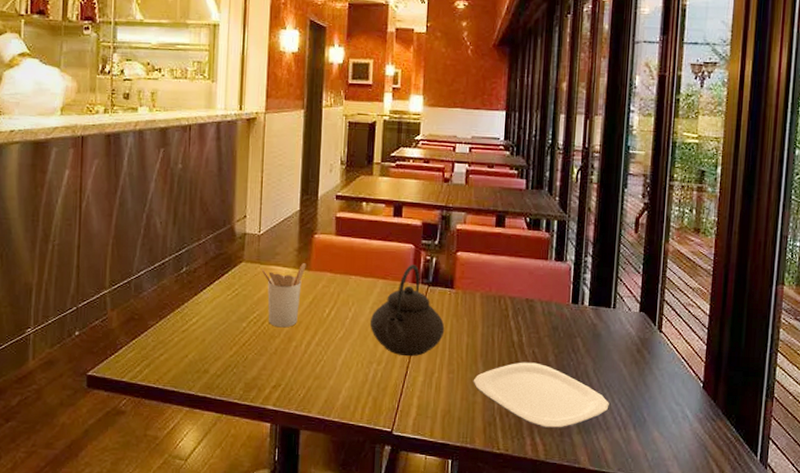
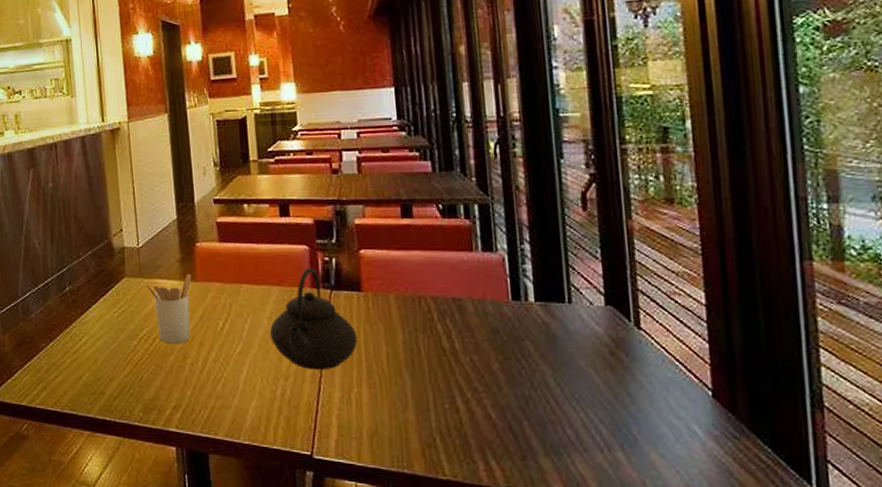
plate: present [473,362,609,429] -> none [400,372,583,451]

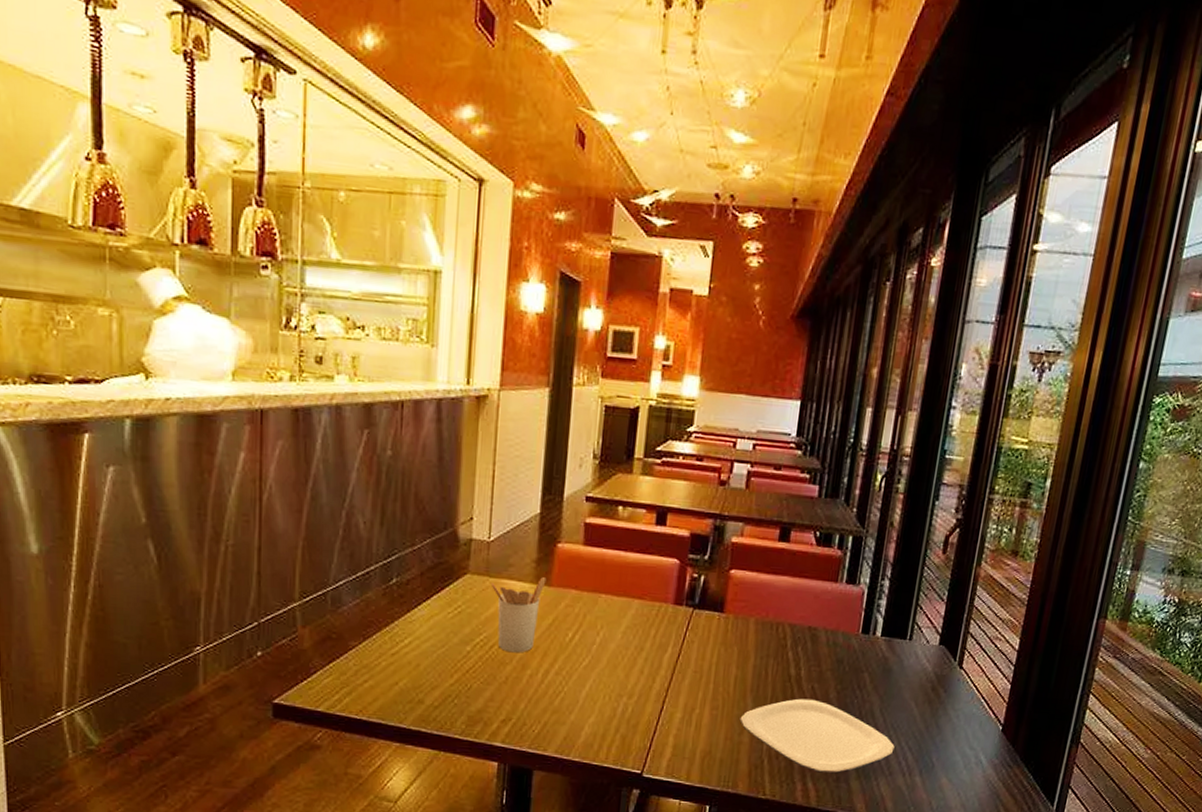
teapot: present [269,267,358,370] -> none [621,583,711,690]
plate: none [400,372,583,451] -> present [739,698,895,773]

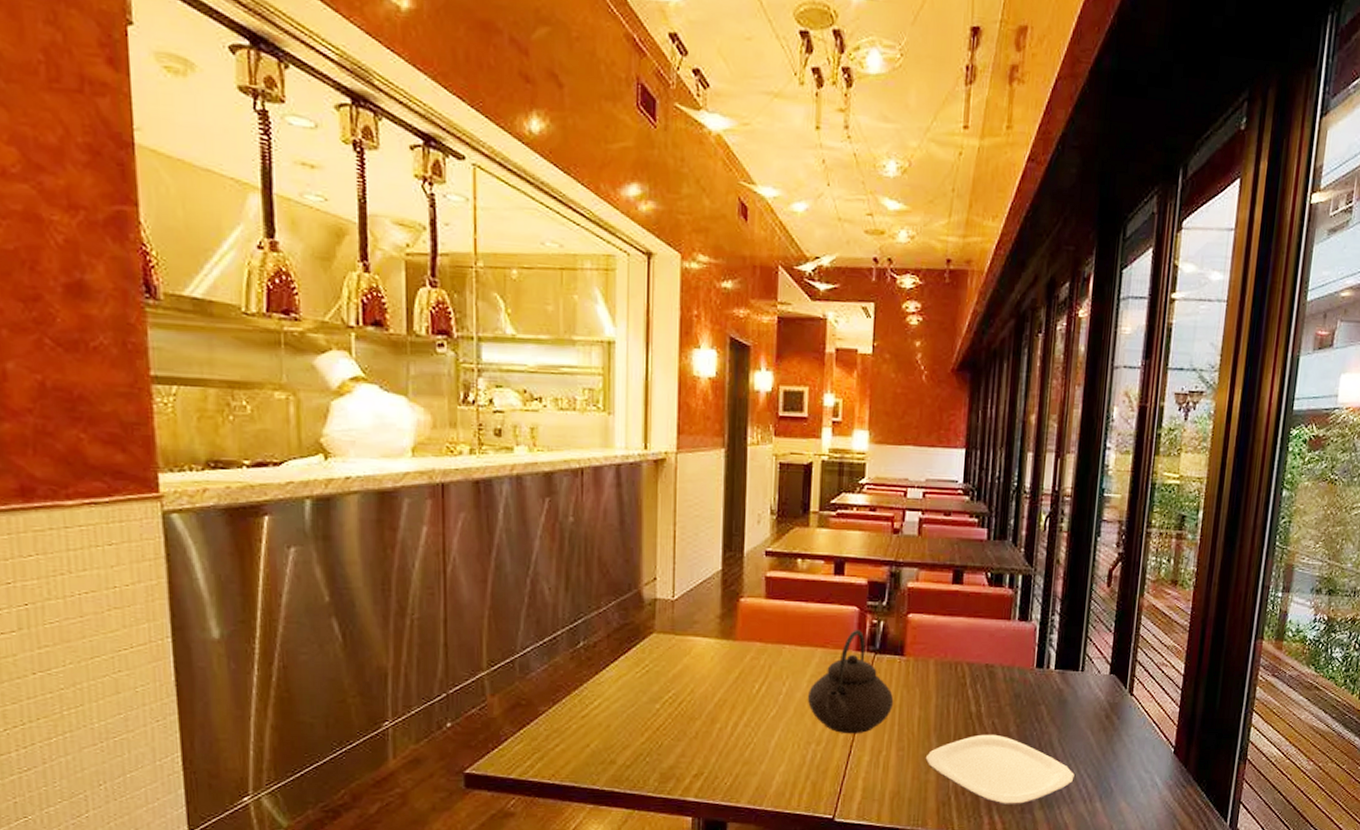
utensil holder: present [490,577,547,653] -> none [676,632,731,708]
teapot: none [621,583,711,690] -> present [807,630,894,734]

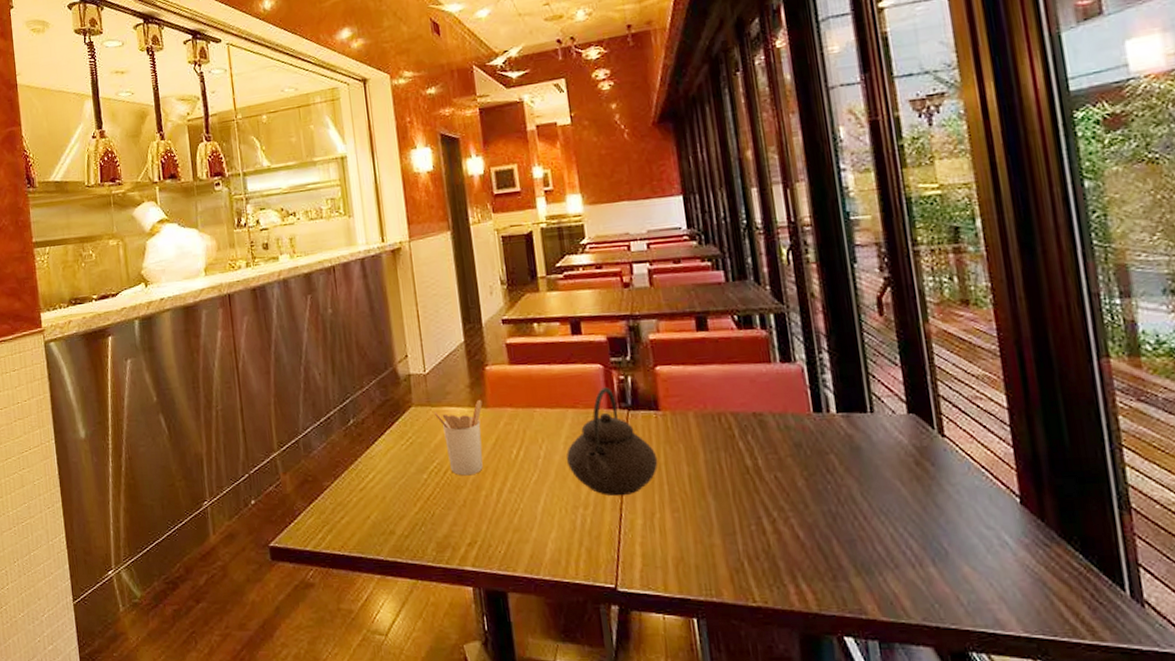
utensil holder: none [676,632,731,708] -> present [433,400,483,476]
plate: present [925,734,1075,805] -> none [705,490,892,572]

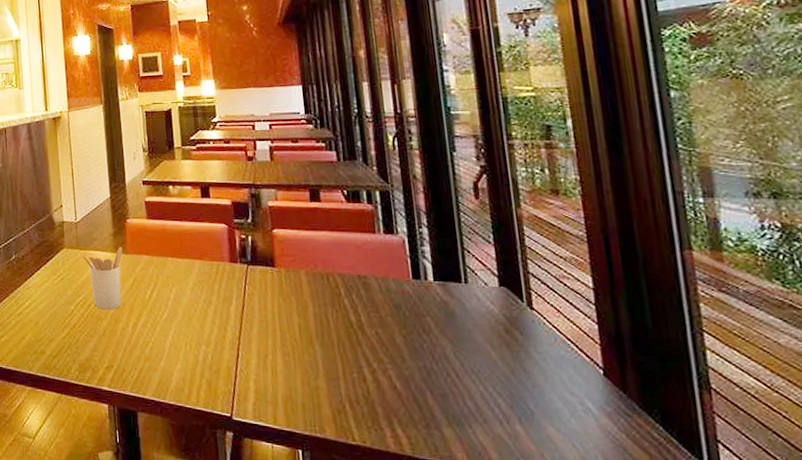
teapot: present [566,387,659,496] -> none [192,244,273,338]

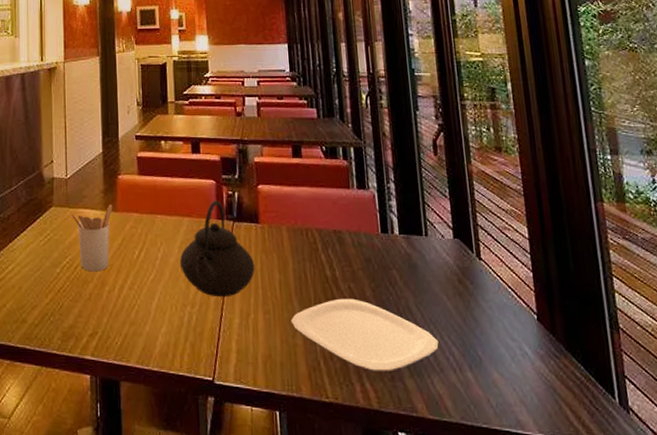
teapot: none [192,244,273,338] -> present [179,200,255,297]
plate: none [312,344,482,420] -> present [290,298,439,373]

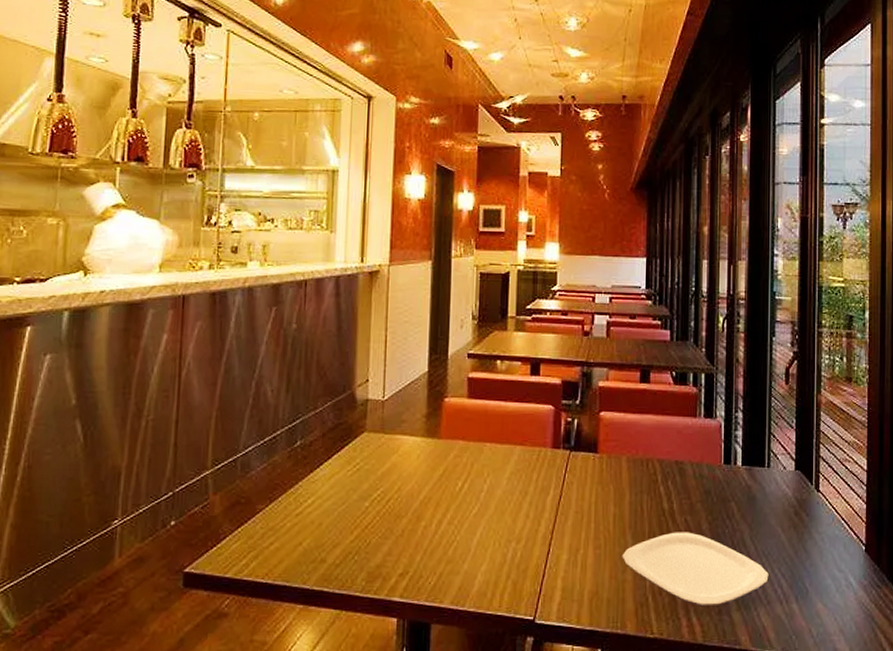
utensil holder: present [70,205,113,272] -> none [386,431,436,505]
teapot: present [179,200,255,297] -> none [507,428,590,532]

